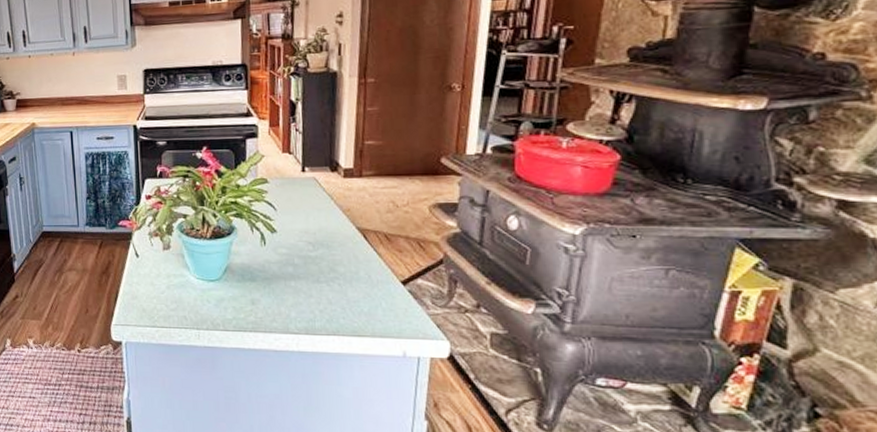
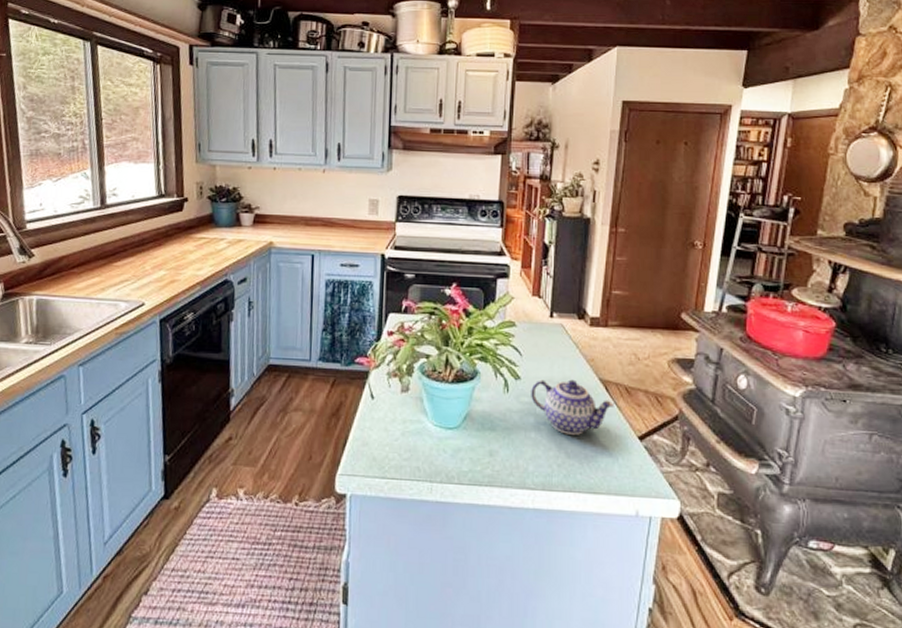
teapot: none [288,230,374,282] -> present [531,379,614,435]

